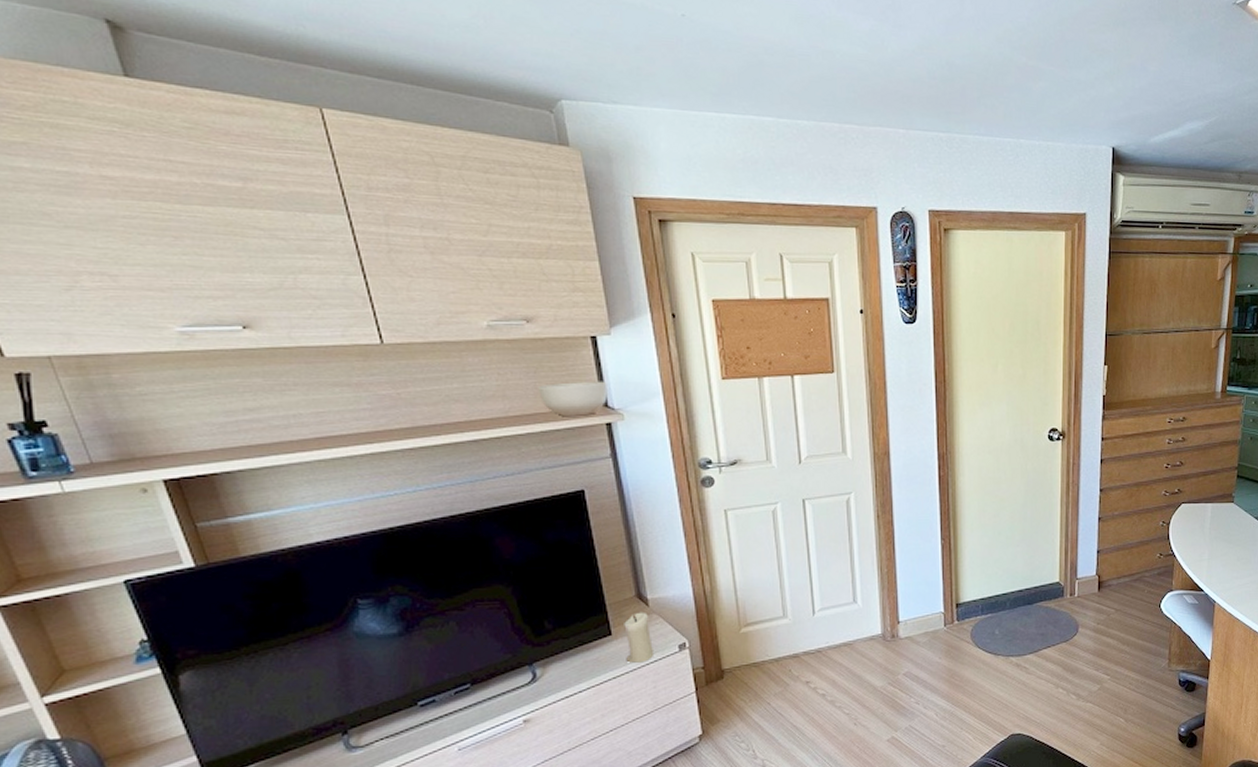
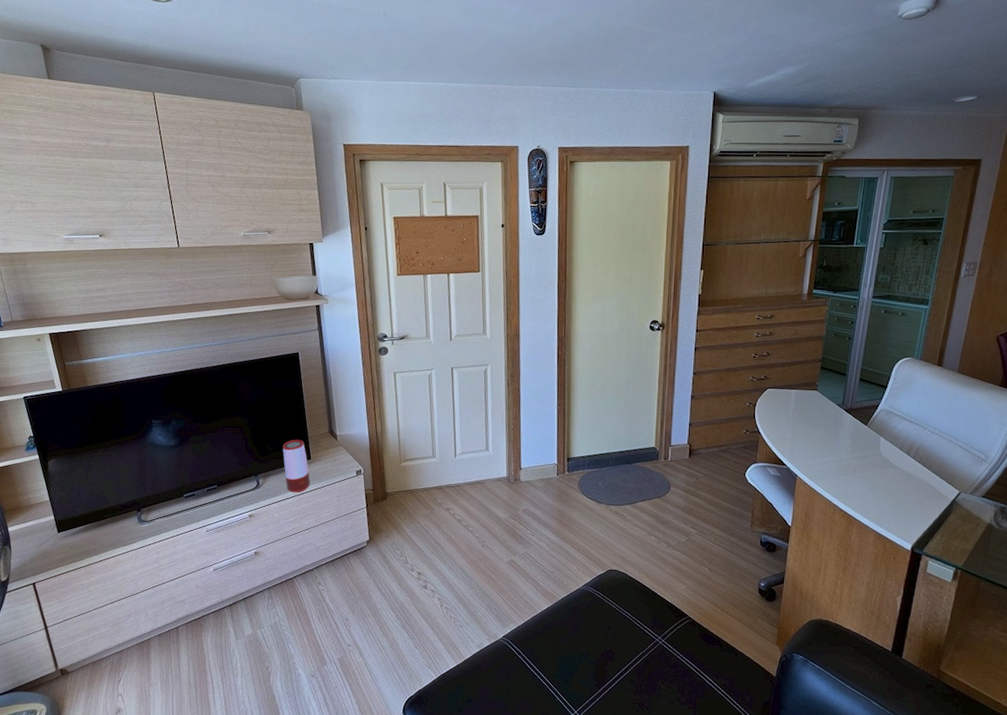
speaker: none [569,609,613,683] -> present [282,439,311,493]
candle: present [624,612,655,663] -> none [319,444,339,482]

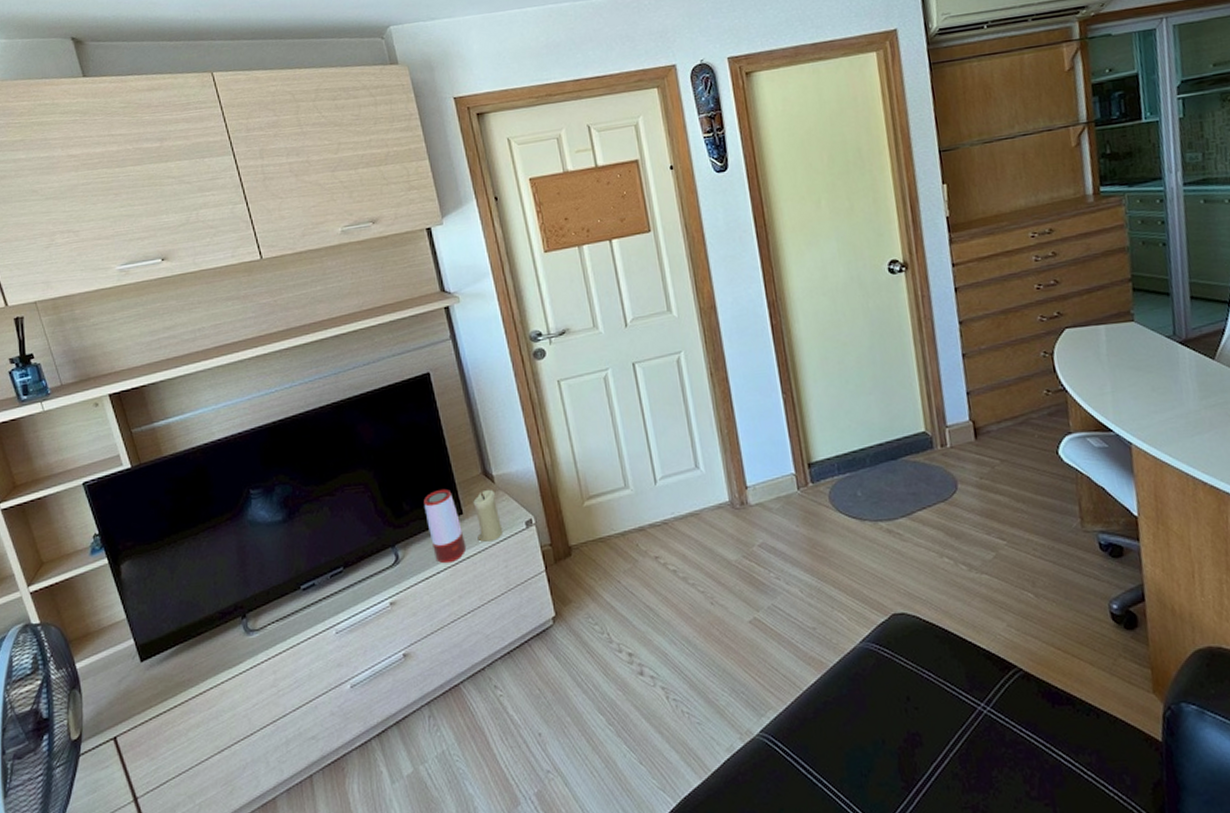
bowl: present [273,275,318,301] -> none [385,268,444,306]
candle: none [319,444,339,482] -> present [473,489,504,542]

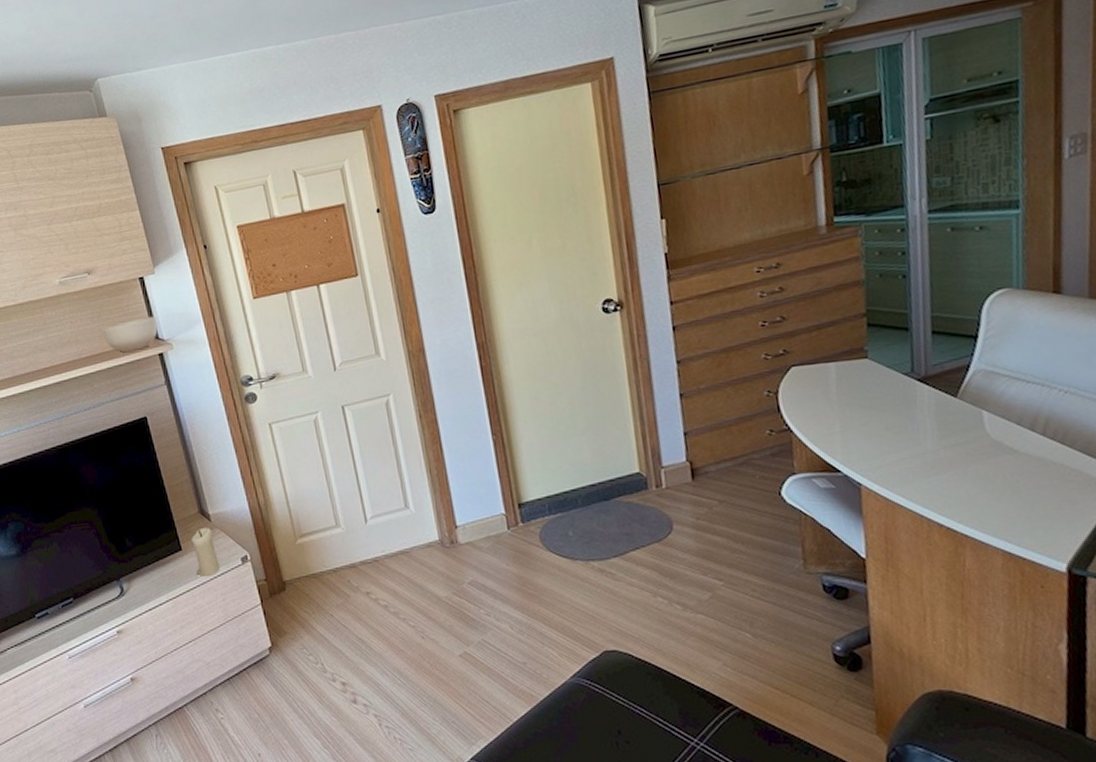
bowl: none [385,268,444,306] -> present [102,316,158,353]
speaker: present [424,488,467,564] -> none [145,526,186,597]

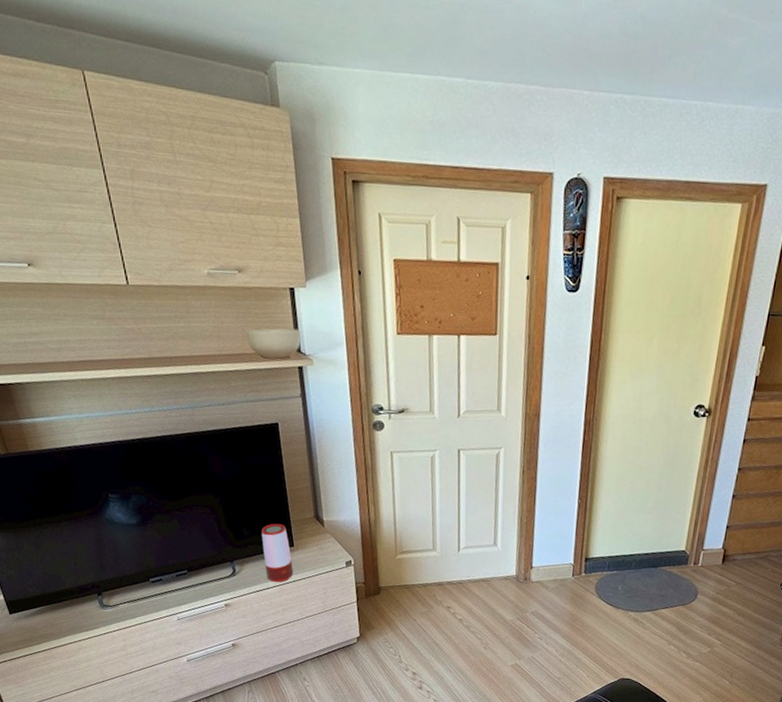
speaker: none [145,526,186,597] -> present [261,523,294,583]
candle: present [191,527,221,577] -> none [304,530,326,572]

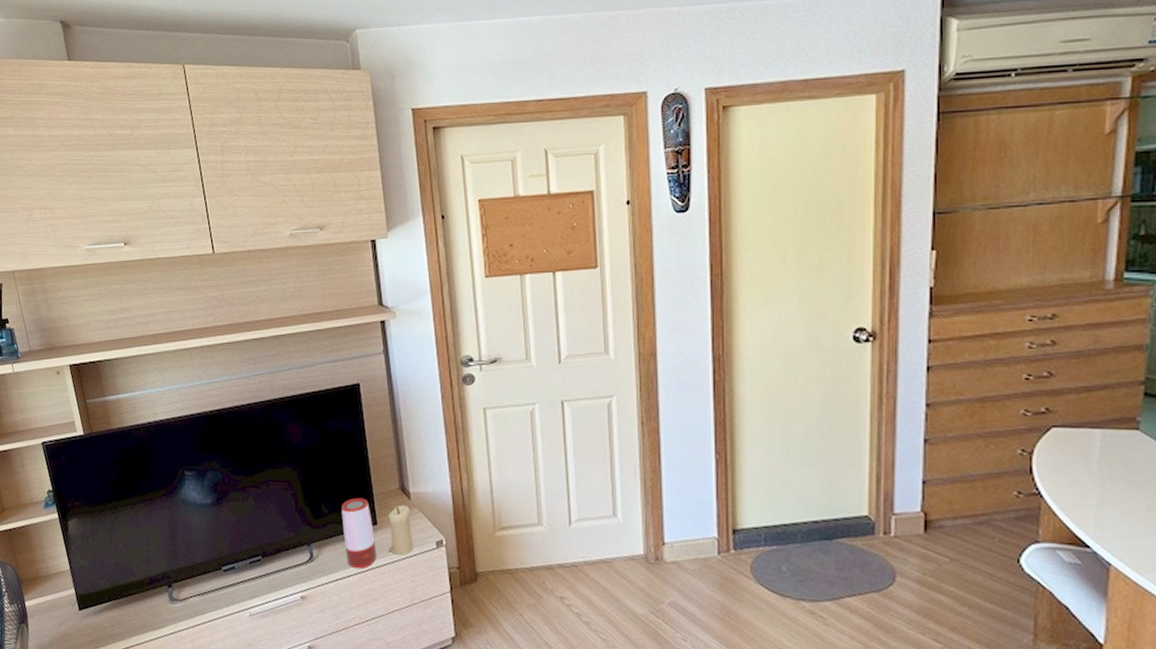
bowl: present [245,328,301,360] -> none [326,281,383,315]
candle: none [304,530,326,572] -> present [388,504,414,555]

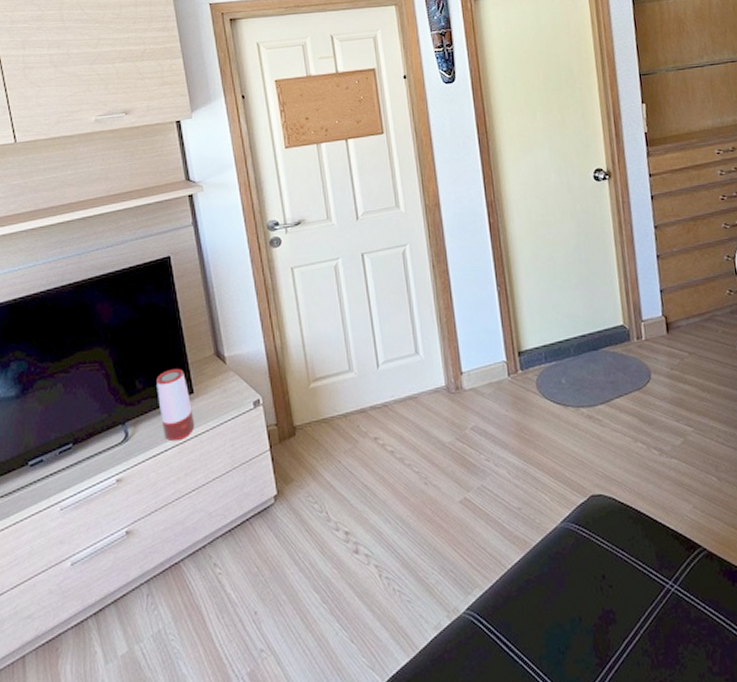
candle: present [388,504,414,555] -> none [204,369,232,421]

